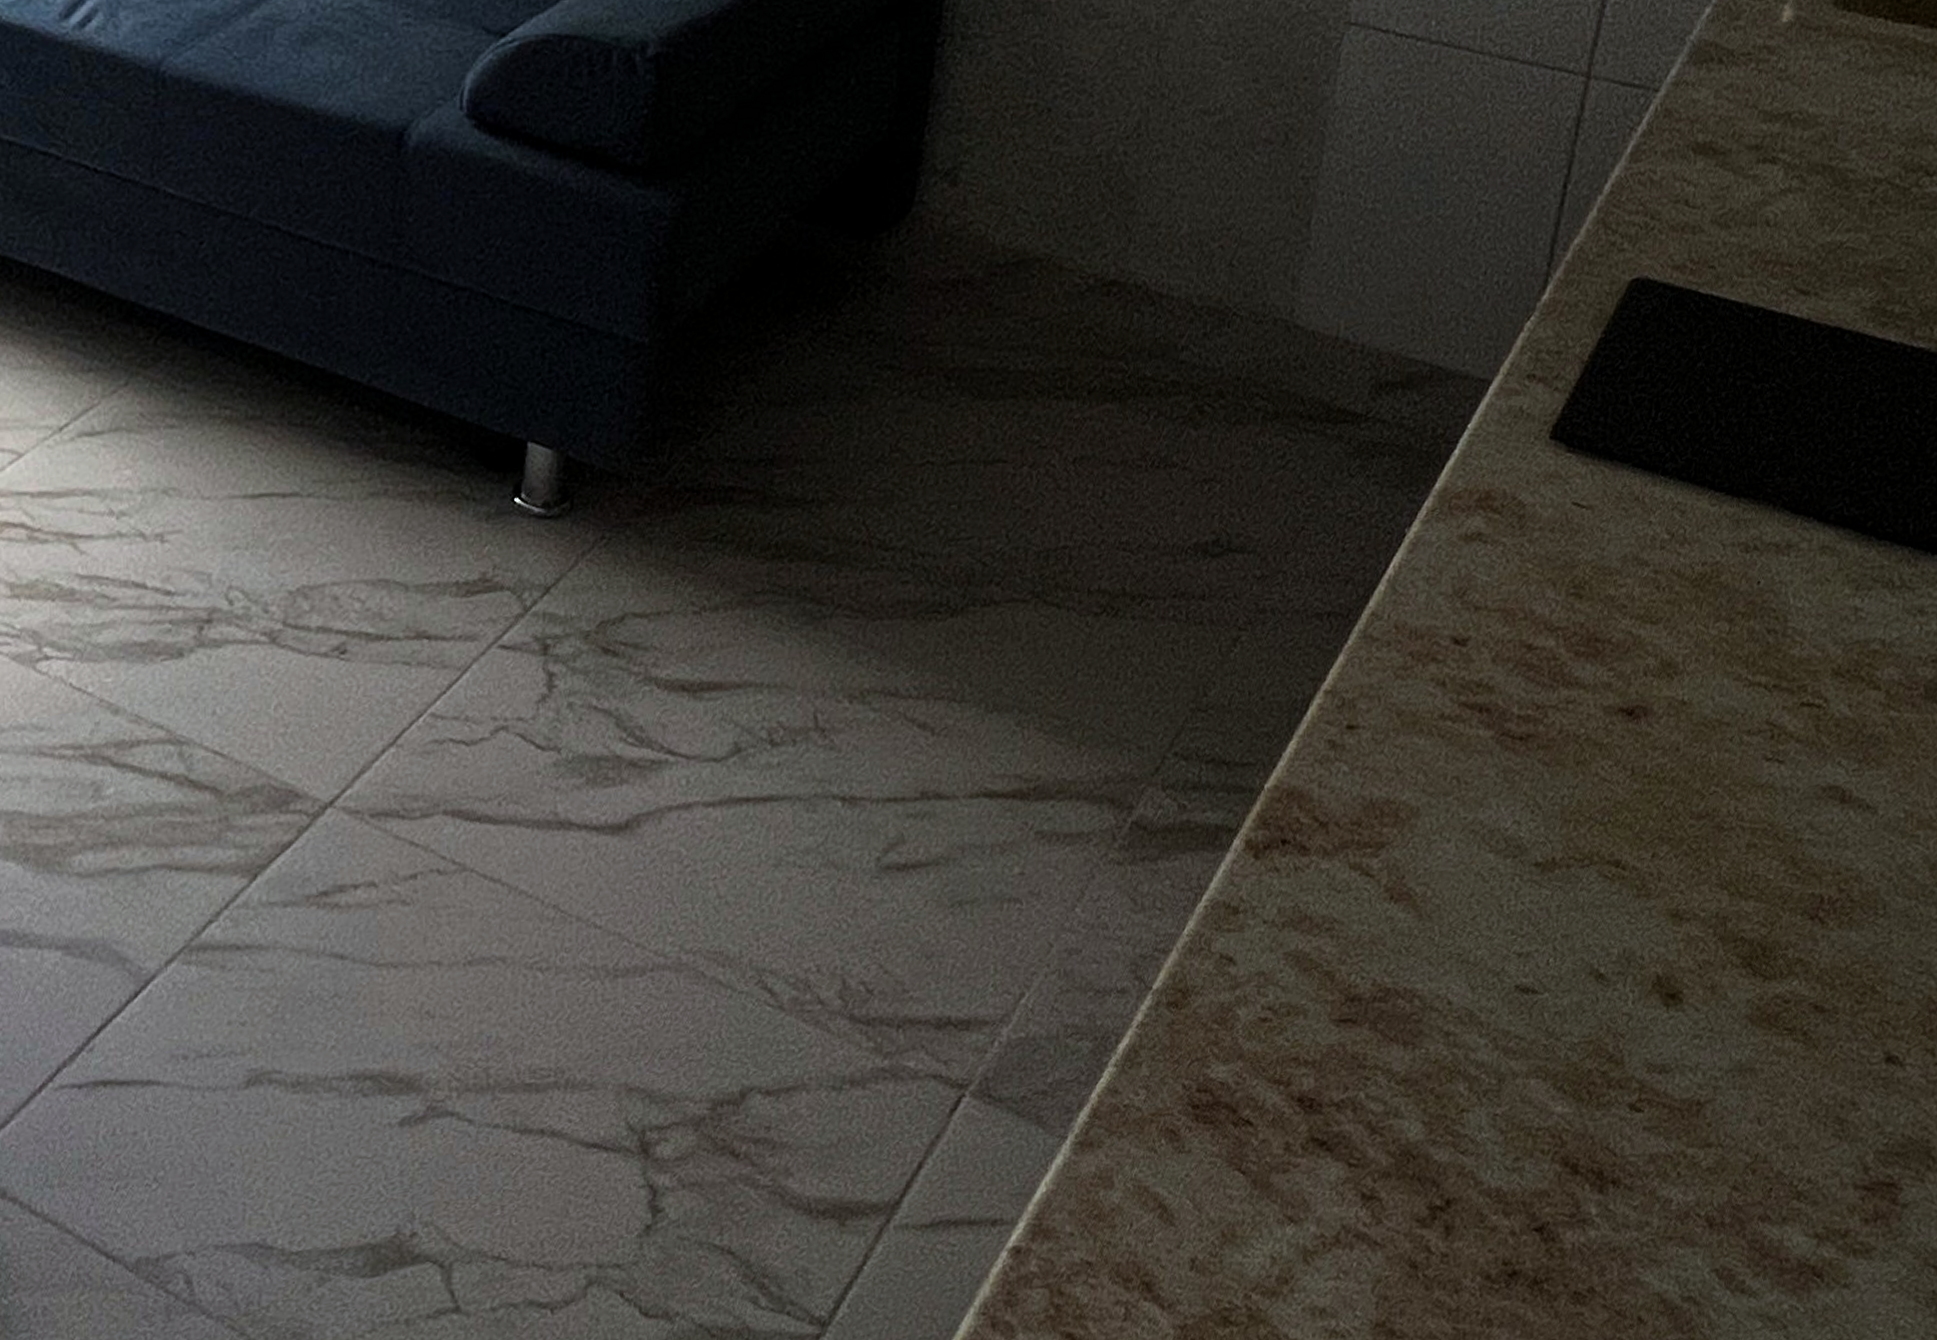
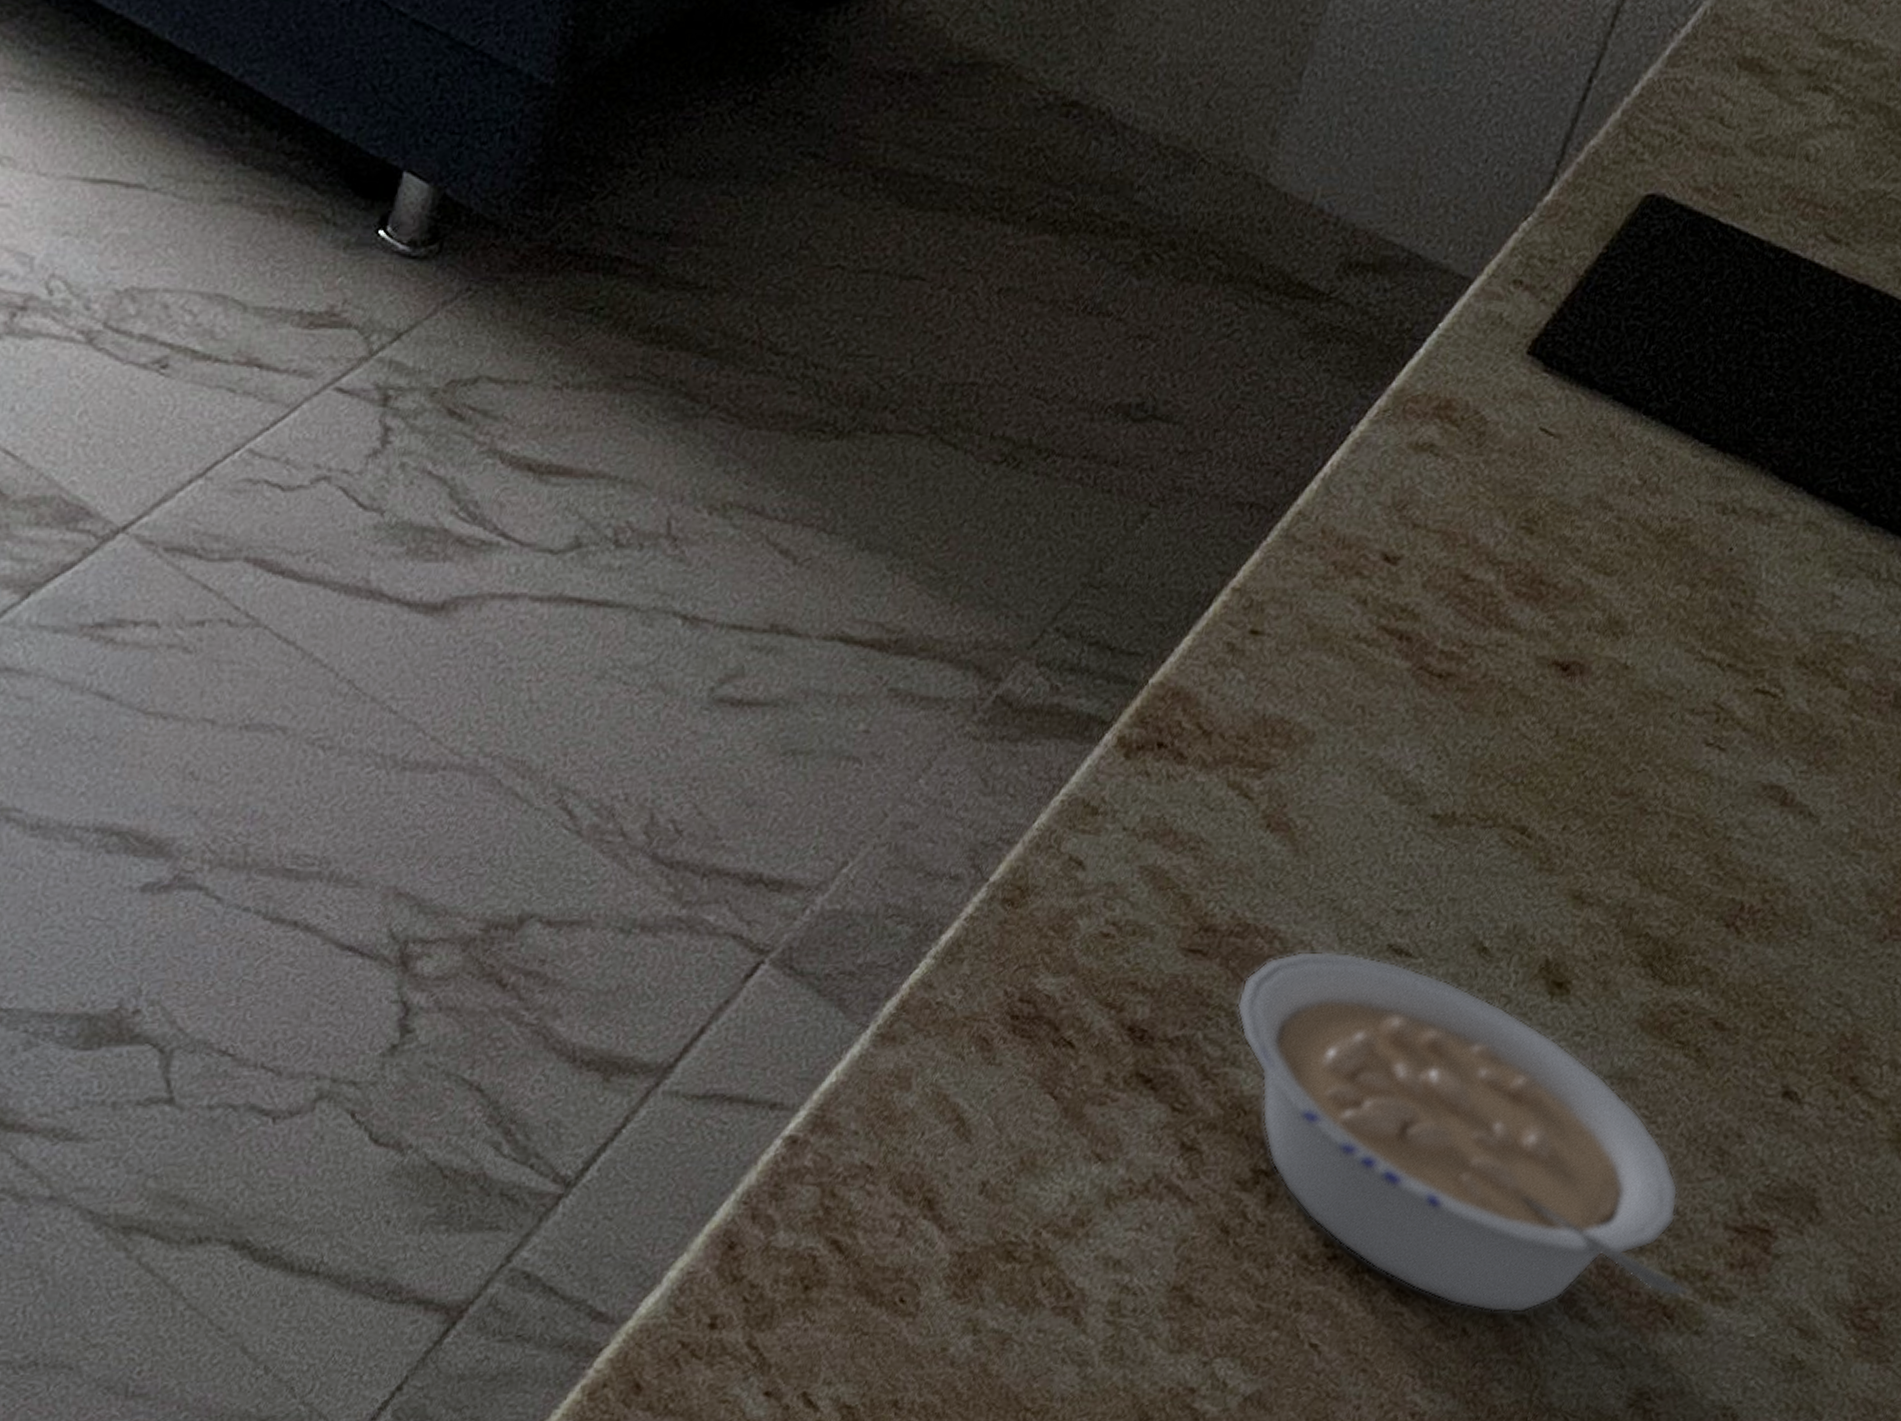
legume: none [1390,998,1832,1299] -> present [1236,951,1689,1314]

